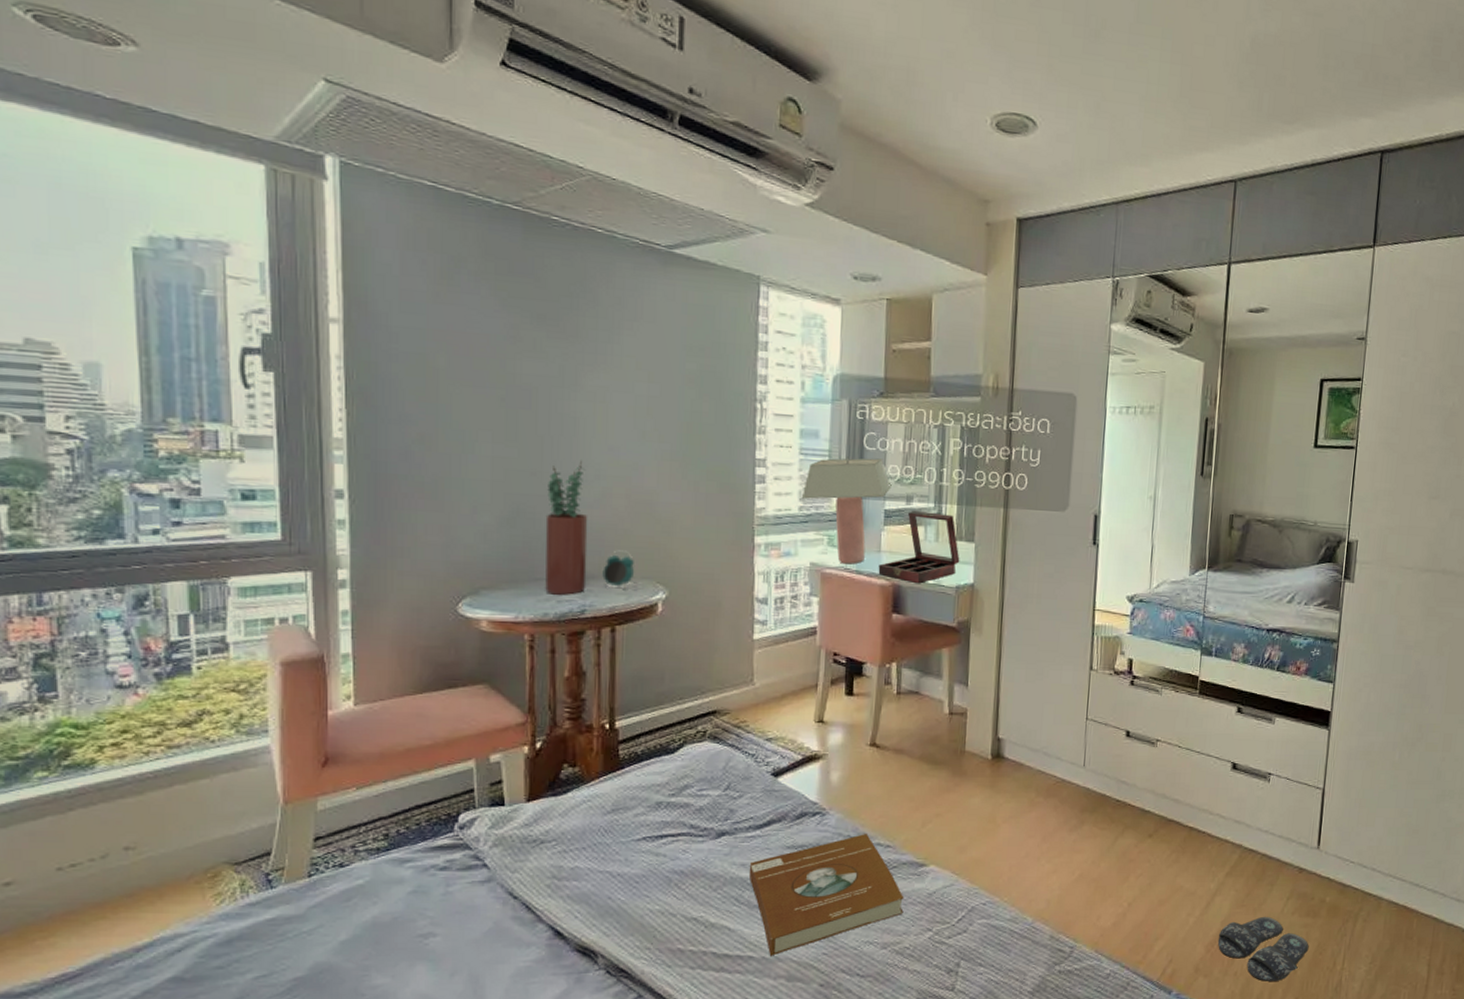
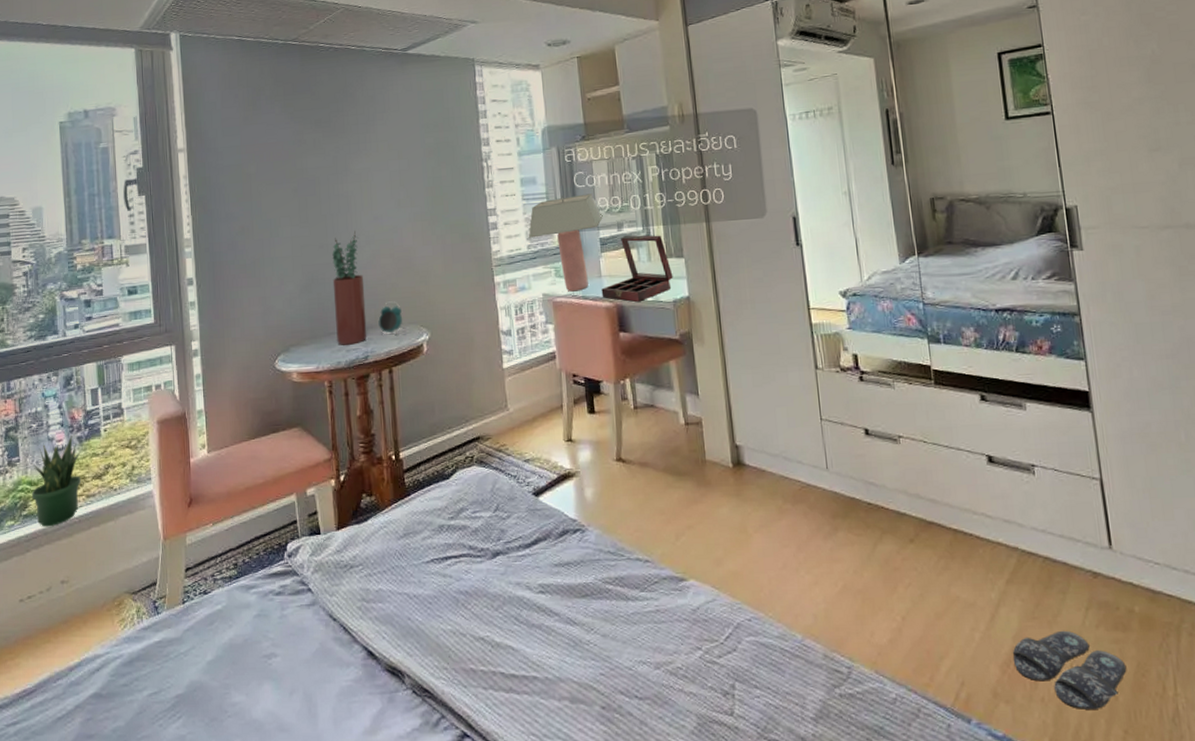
planter: none [77,671,163,782] -> present [31,436,83,527]
book: present [748,834,904,956] -> none [523,549,671,676]

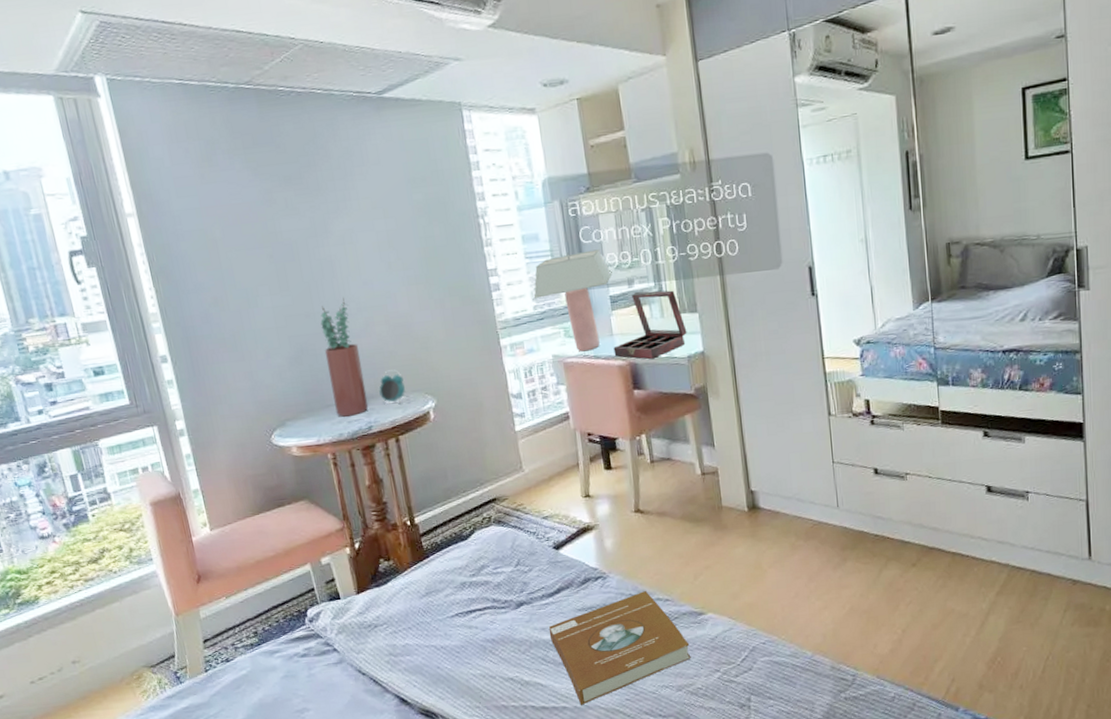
planter: present [31,436,83,527] -> none [16,523,78,613]
book: none [523,549,671,676] -> present [548,591,691,705]
slippers: present [1012,630,1127,709] -> none [997,629,1095,692]

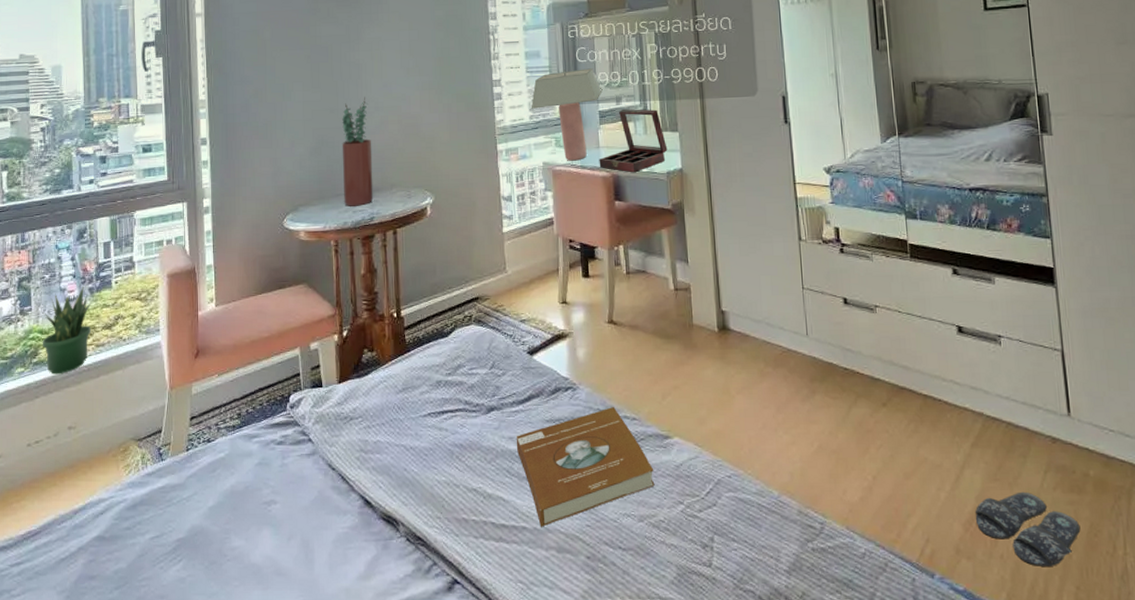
planter: none [16,523,78,613] -> present [42,287,94,375]
alarm clock: present [379,370,406,405] -> none [385,166,409,198]
slippers: none [997,629,1095,692] -> present [974,491,1081,566]

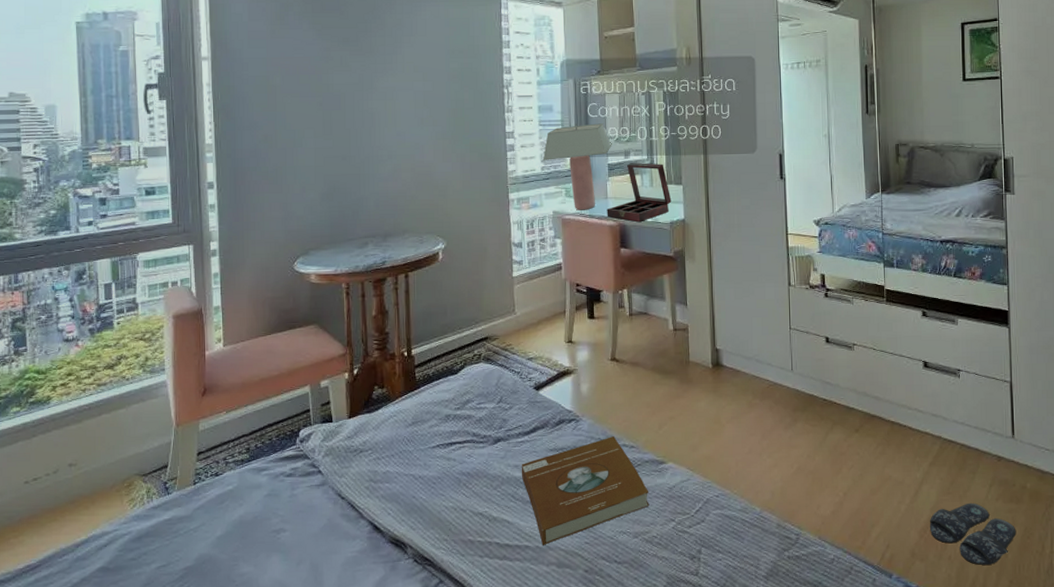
planter: present [42,287,94,375] -> none [39,328,94,414]
vase: present [342,97,374,207] -> none [354,145,386,251]

